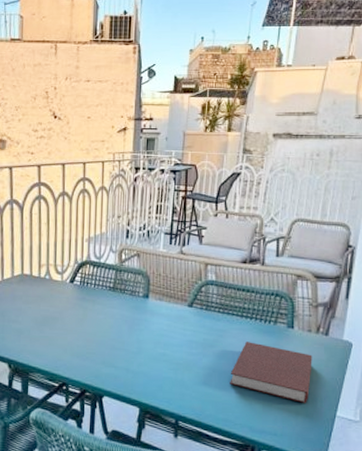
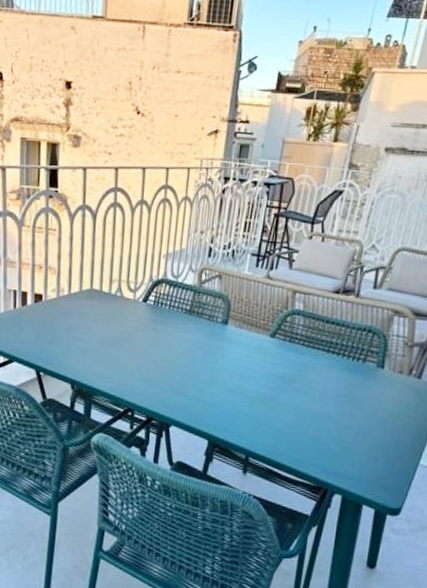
notebook: present [230,342,312,403] -> none [307,379,401,449]

